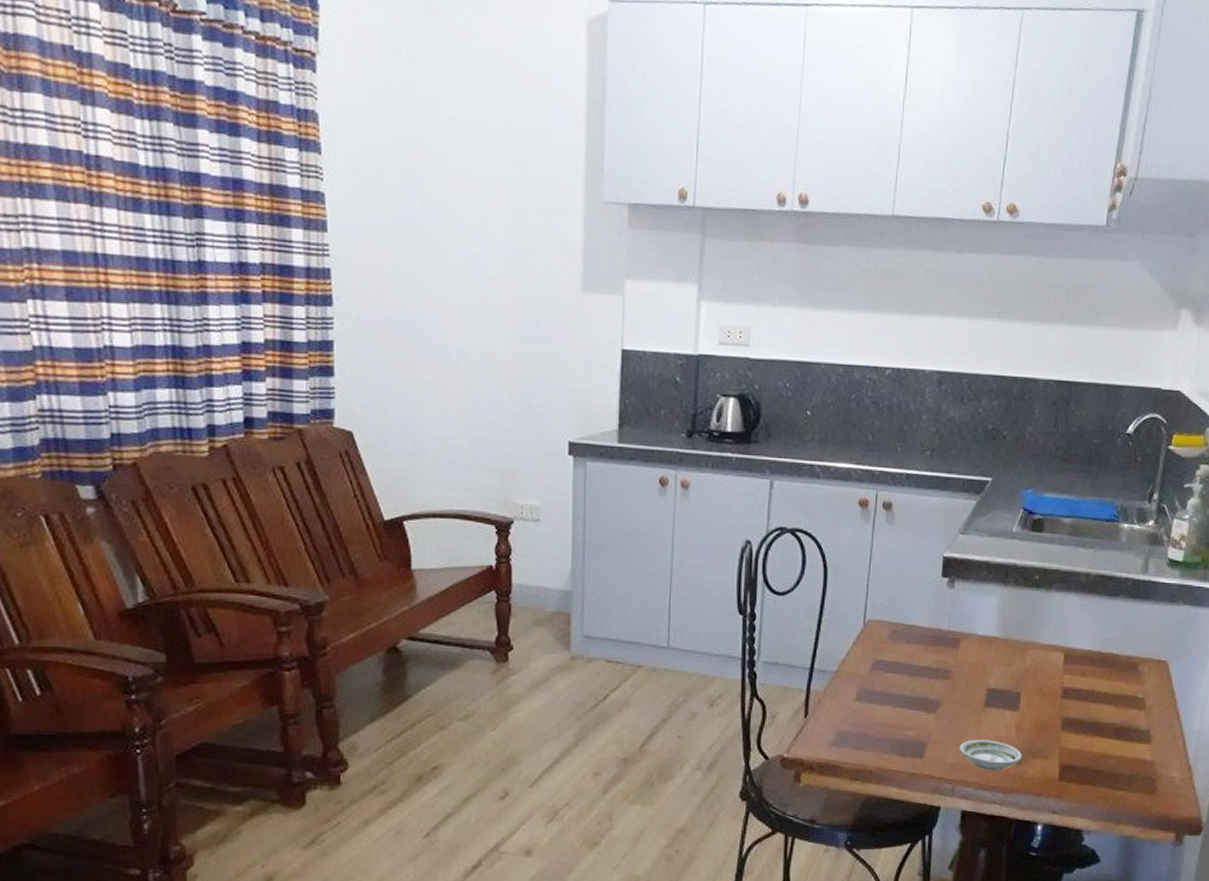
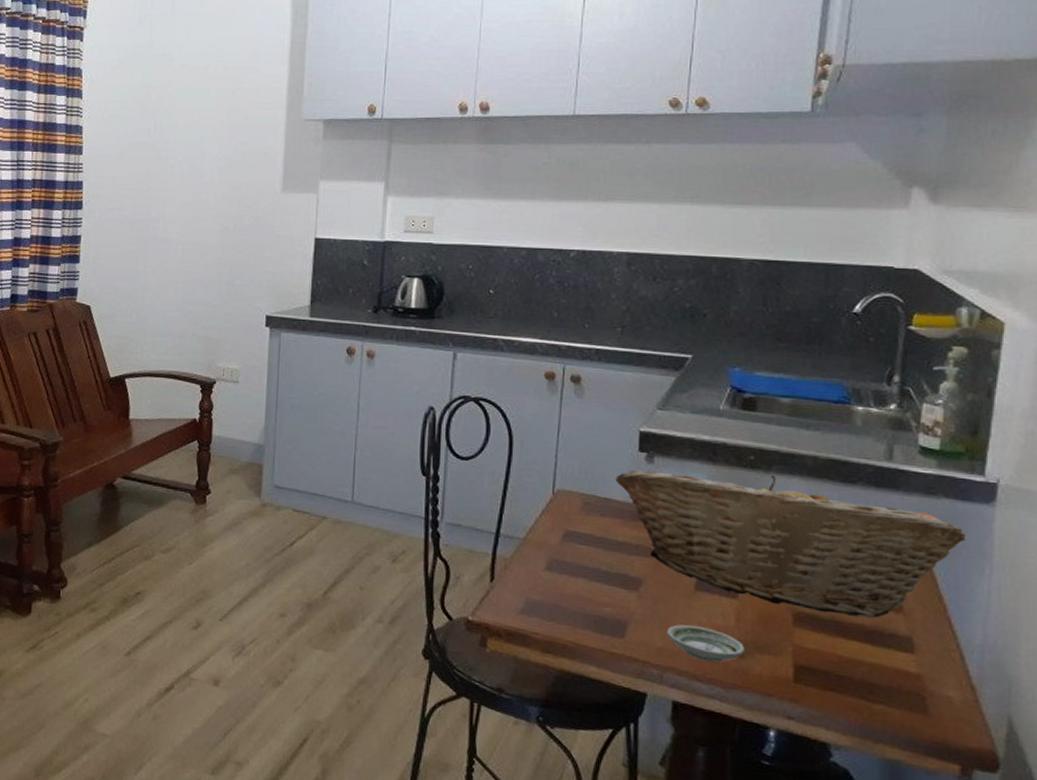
fruit basket: none [920,592,1196,716] -> present [615,469,967,618]

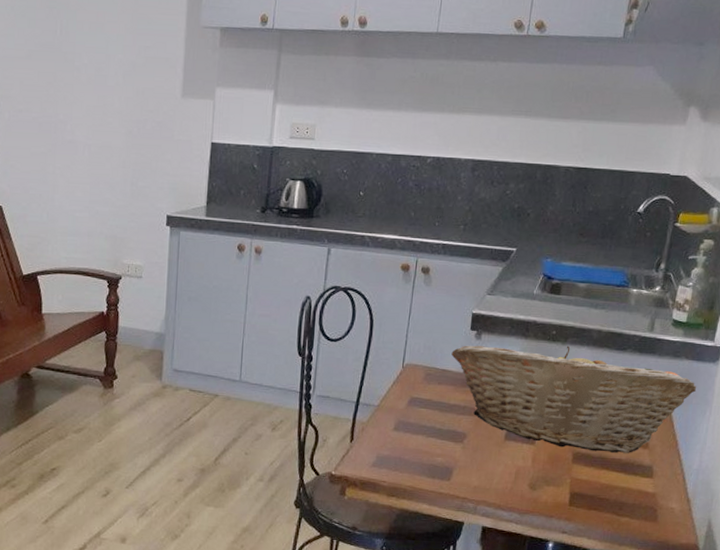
saucer: present [667,624,744,662] -> none [482,467,537,494]

